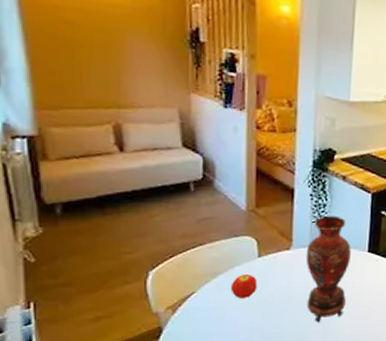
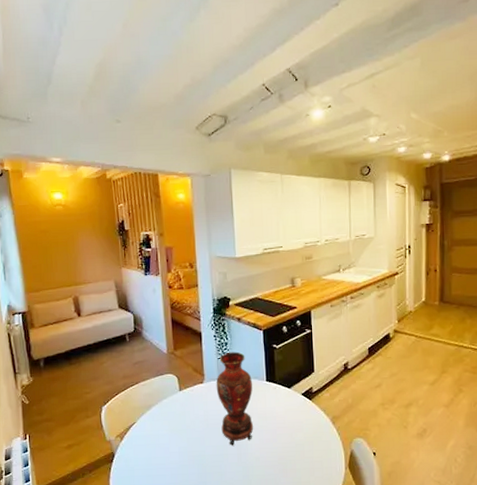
fruit: present [230,275,258,298] -> none [161,406,181,426]

